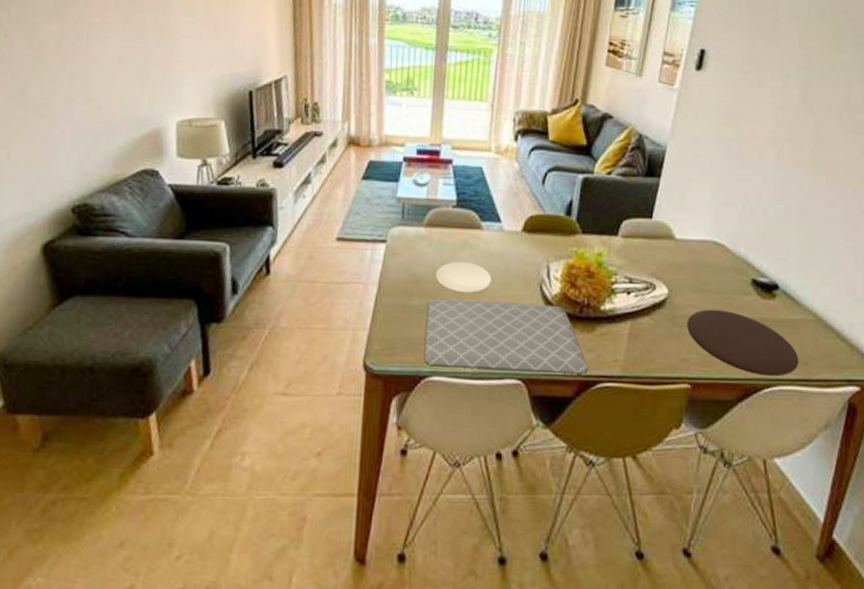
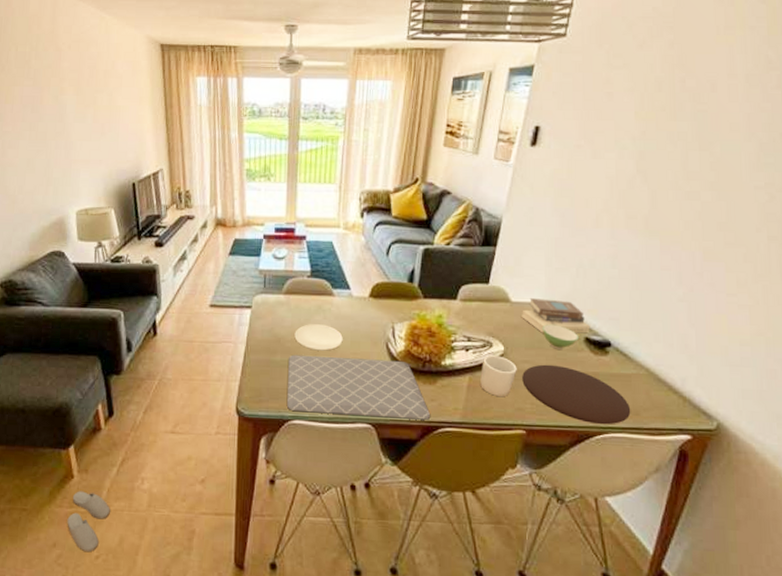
slippers: none [140,472,199,552] -> present [67,491,110,553]
mug: none [643,298,682,347] -> present [480,354,517,397]
books: none [685,235,757,275] -> present [520,298,590,334]
bowl: none [708,264,745,292] -> present [543,324,578,349]

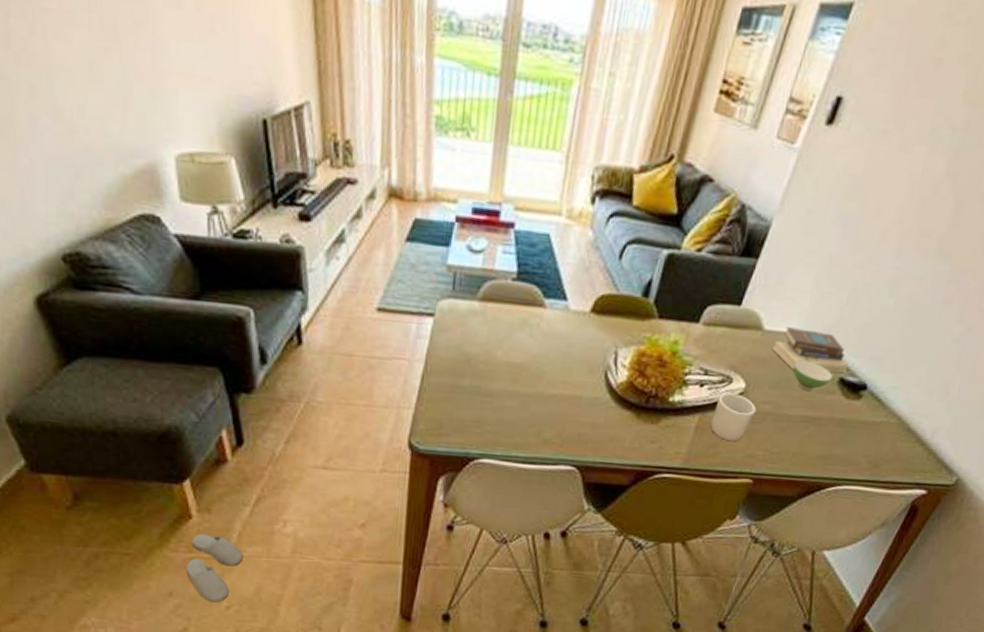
placemat: present [286,355,431,420] -> none [473,379,648,464]
plate: present [294,323,343,351] -> none [489,341,552,377]
placemat: present [522,364,631,425] -> none [759,406,872,477]

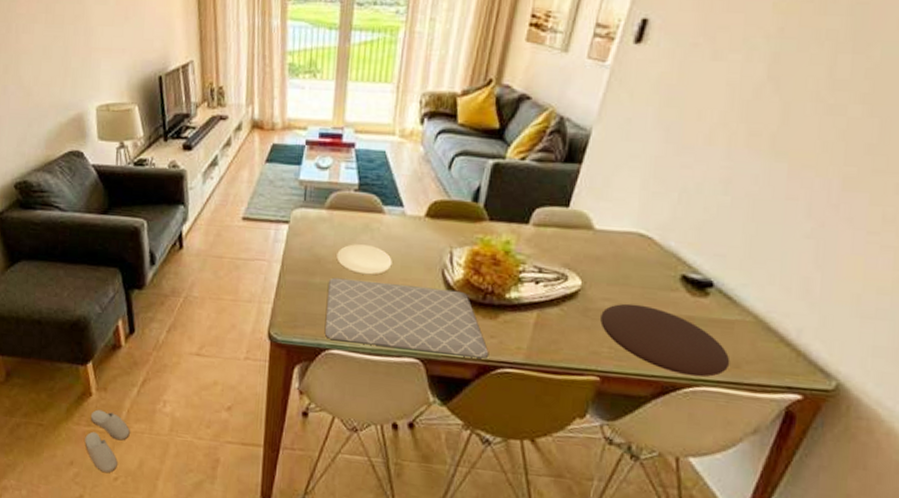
placemat: none [473,379,648,464] -> present [324,277,489,358]
plate: none [489,341,552,377] -> present [336,243,392,275]
mug: present [710,391,756,442] -> none [550,288,595,338]
placemat: none [759,406,872,477] -> present [600,303,730,377]
books: present [771,327,848,374] -> none [604,226,689,271]
bowl: present [793,360,833,390] -> none [630,257,674,288]

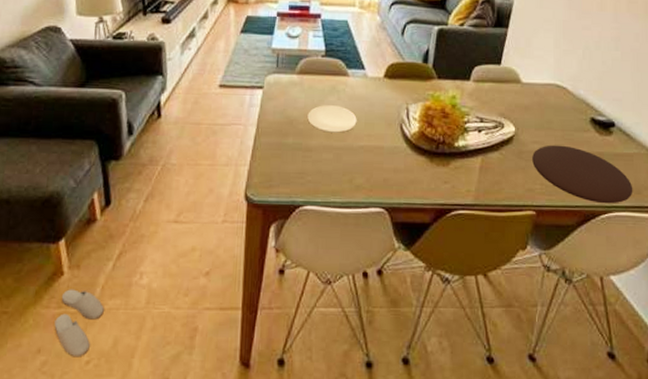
placemat: present [324,277,489,358] -> none [298,137,444,203]

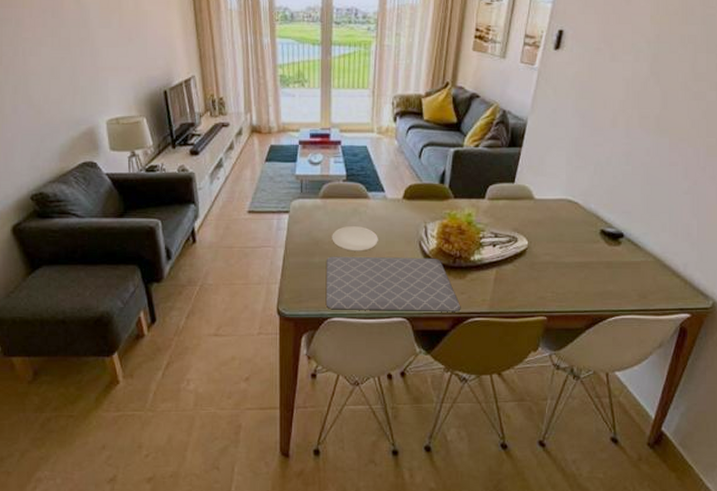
slippers: present [54,289,104,358] -> none [115,395,157,452]
placemat: none [298,137,444,203] -> present [325,256,461,311]
placemat: present [532,145,633,204] -> none [544,256,639,308]

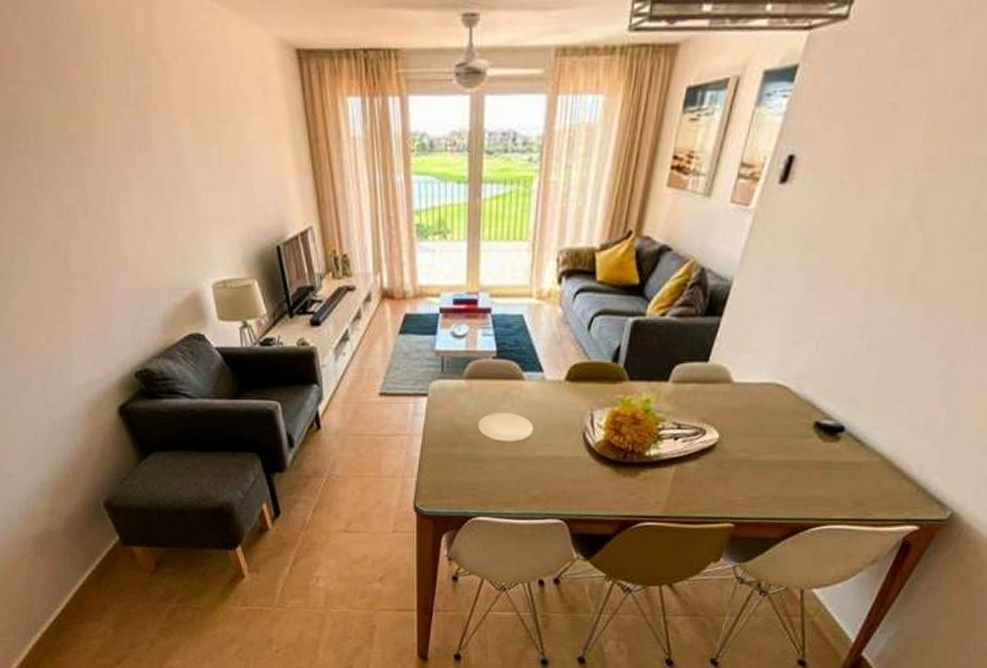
placemat: present [325,256,461,311] -> none [469,447,630,514]

